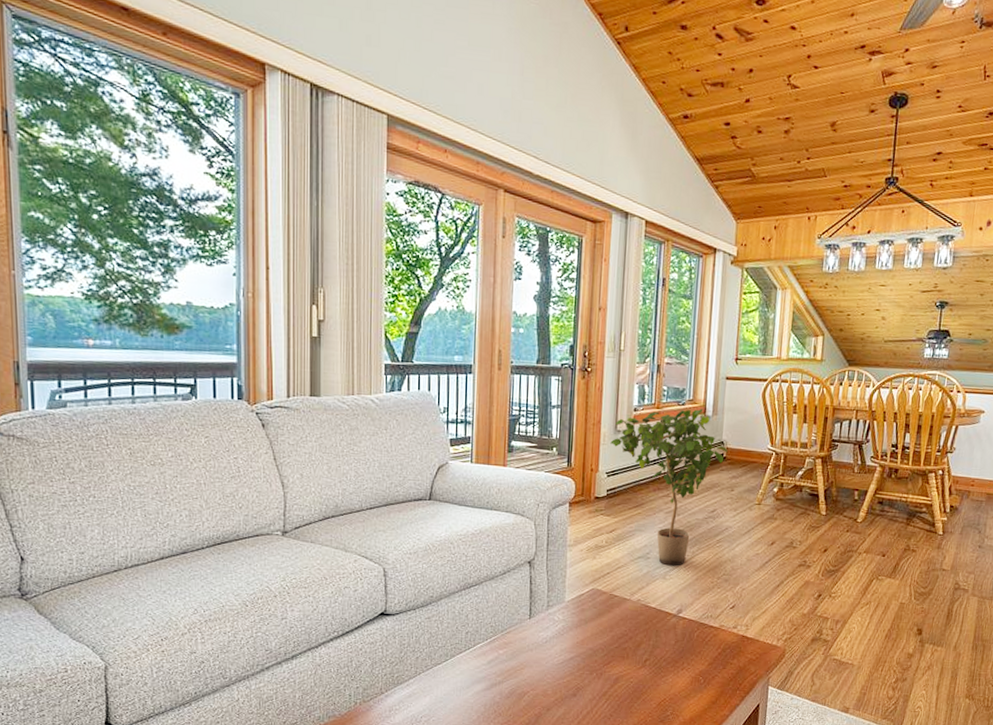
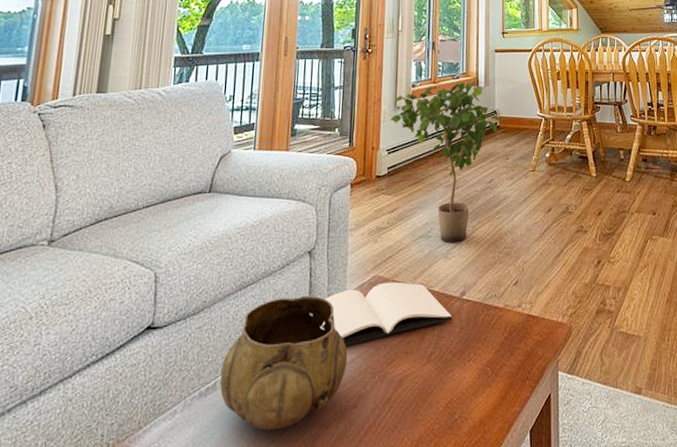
decorative bowl: none [450,599,567,707] -> present [220,295,348,431]
book: none [530,595,668,646] -> present [309,281,453,346]

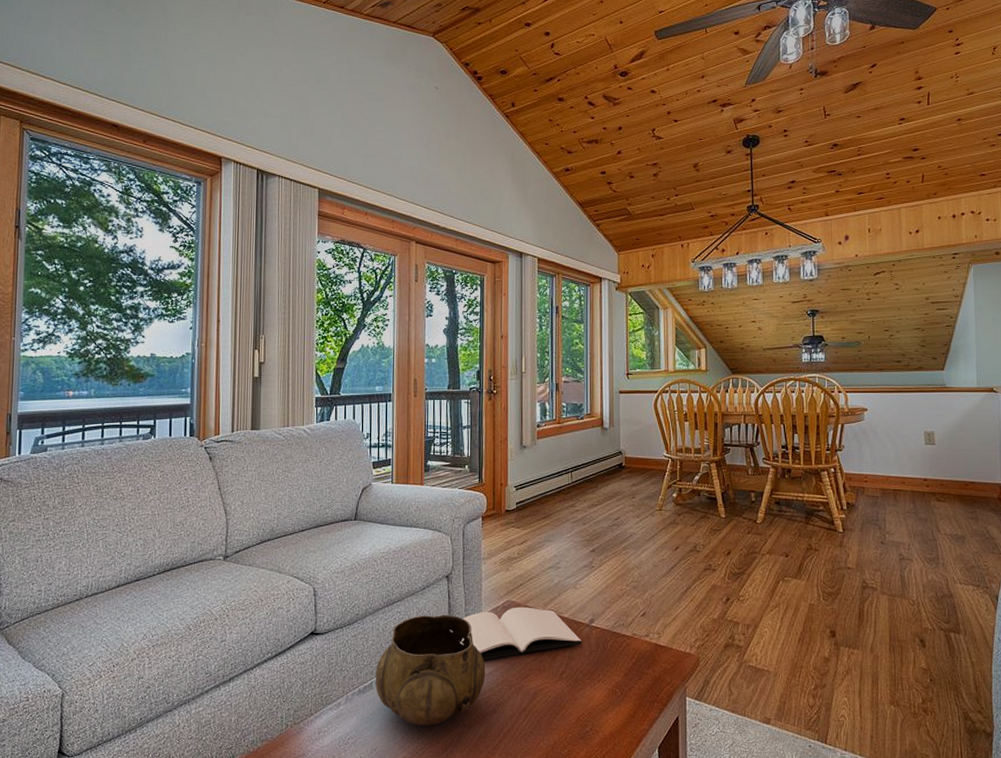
potted plant: present [390,81,501,243] -> none [517,421,626,575]

